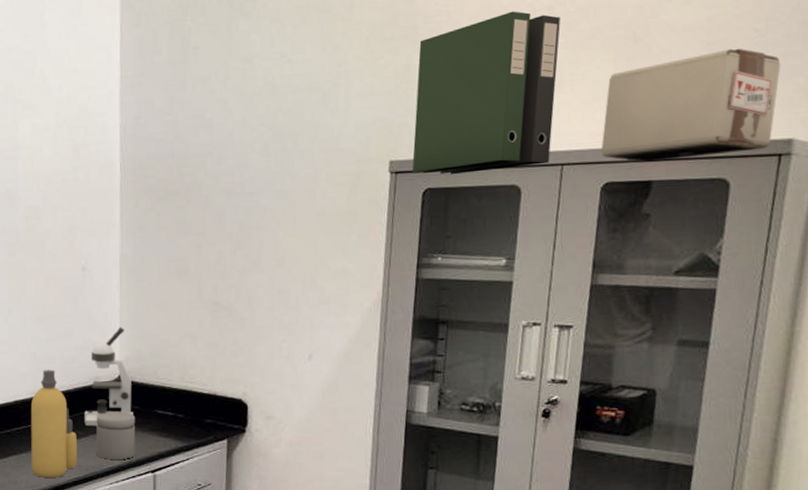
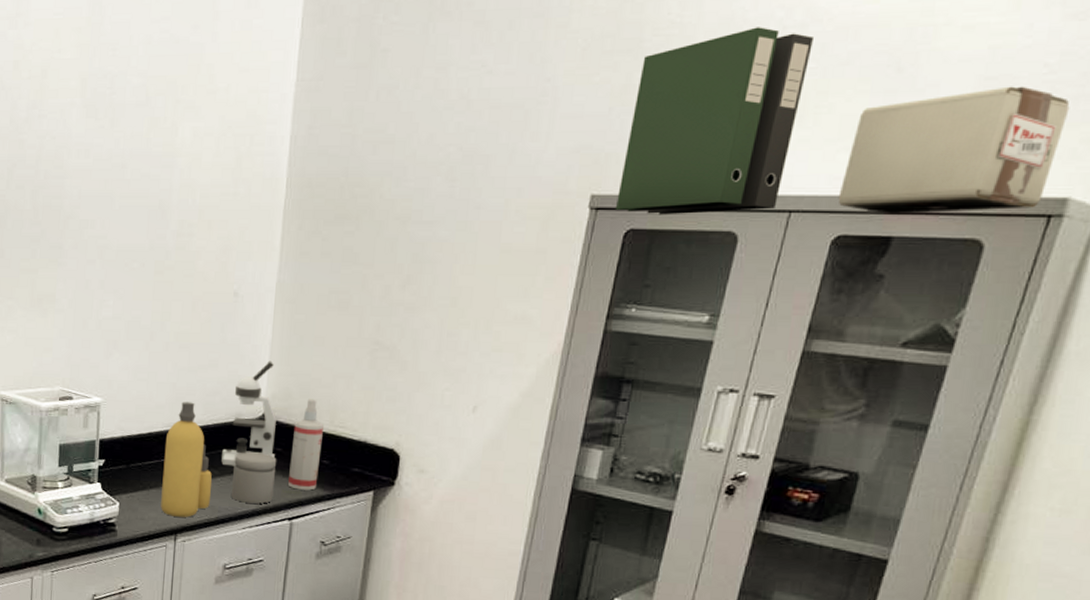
spray bottle: none [148,358,176,443] -> present [288,398,324,491]

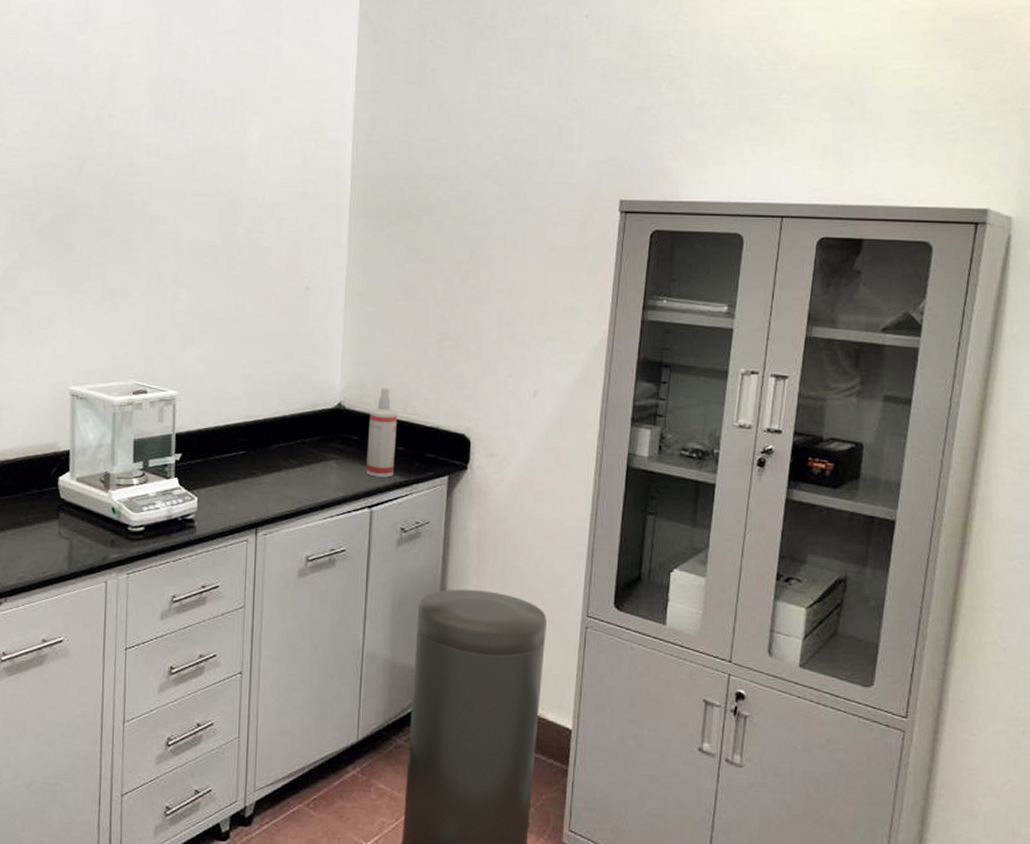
bottle: present [161,402,212,517] -> none [240,393,292,510]
microscope: present [221,360,276,466] -> none [300,351,352,456]
jar: present [230,452,277,504] -> none [310,441,354,493]
binder: present [614,27,813,215] -> none [641,64,783,219]
box: present [838,86,1070,214] -> none [818,119,978,221]

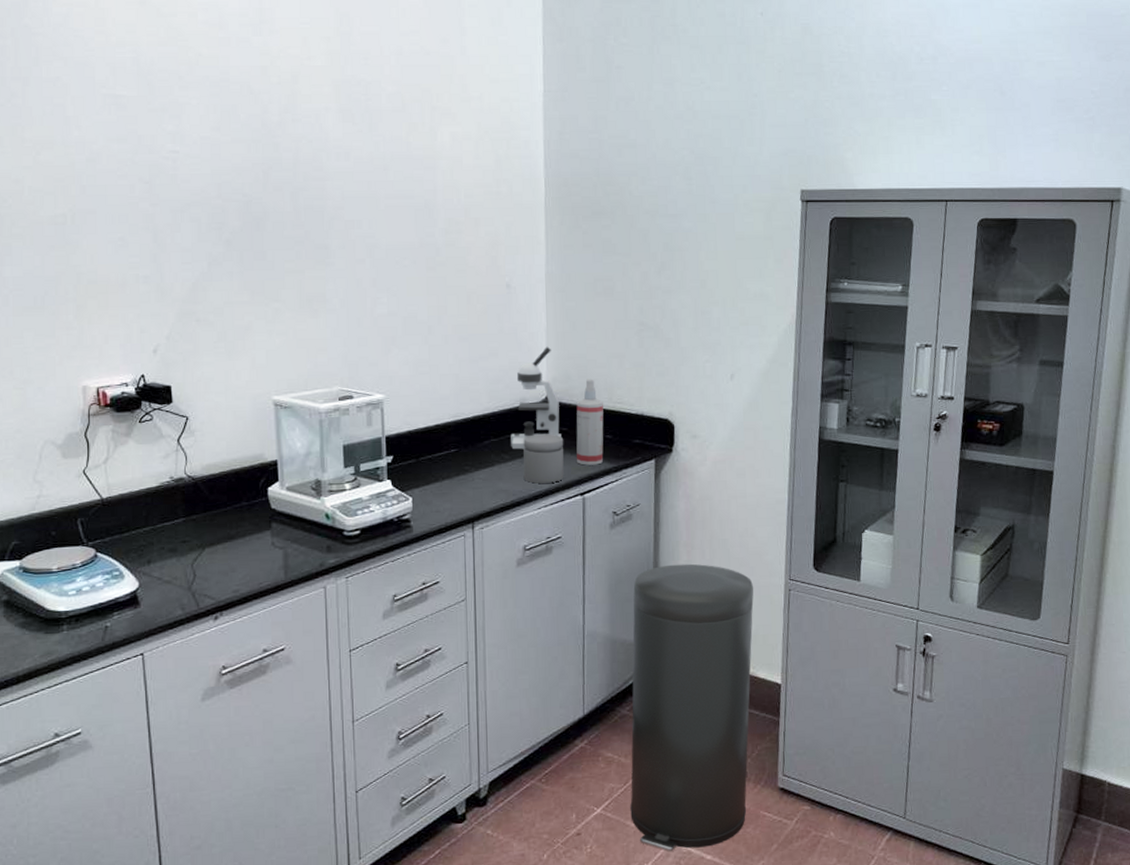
microscope: none [300,351,352,456] -> present [511,346,561,450]
jar: none [310,441,354,493] -> present [523,434,564,484]

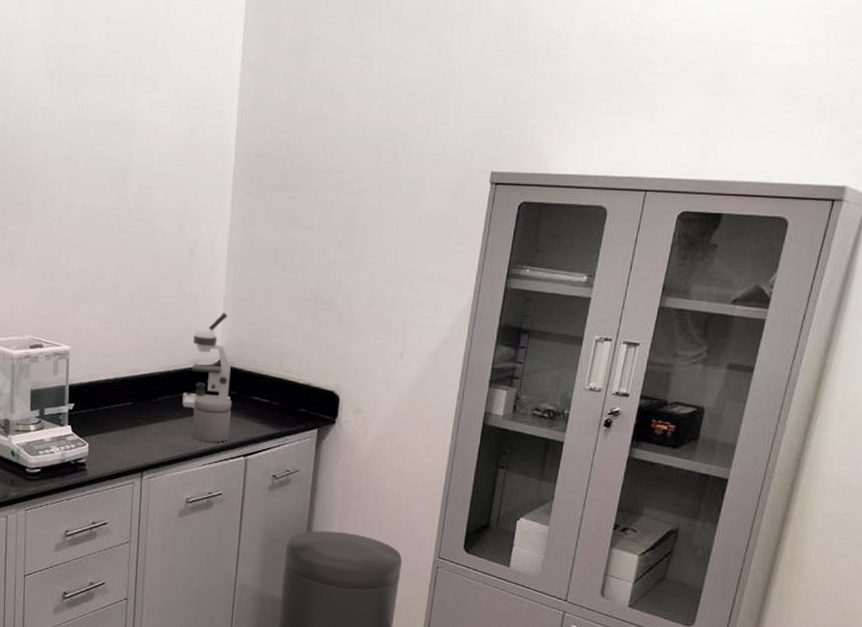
spray bottle: present [576,379,604,465] -> none [243,346,273,429]

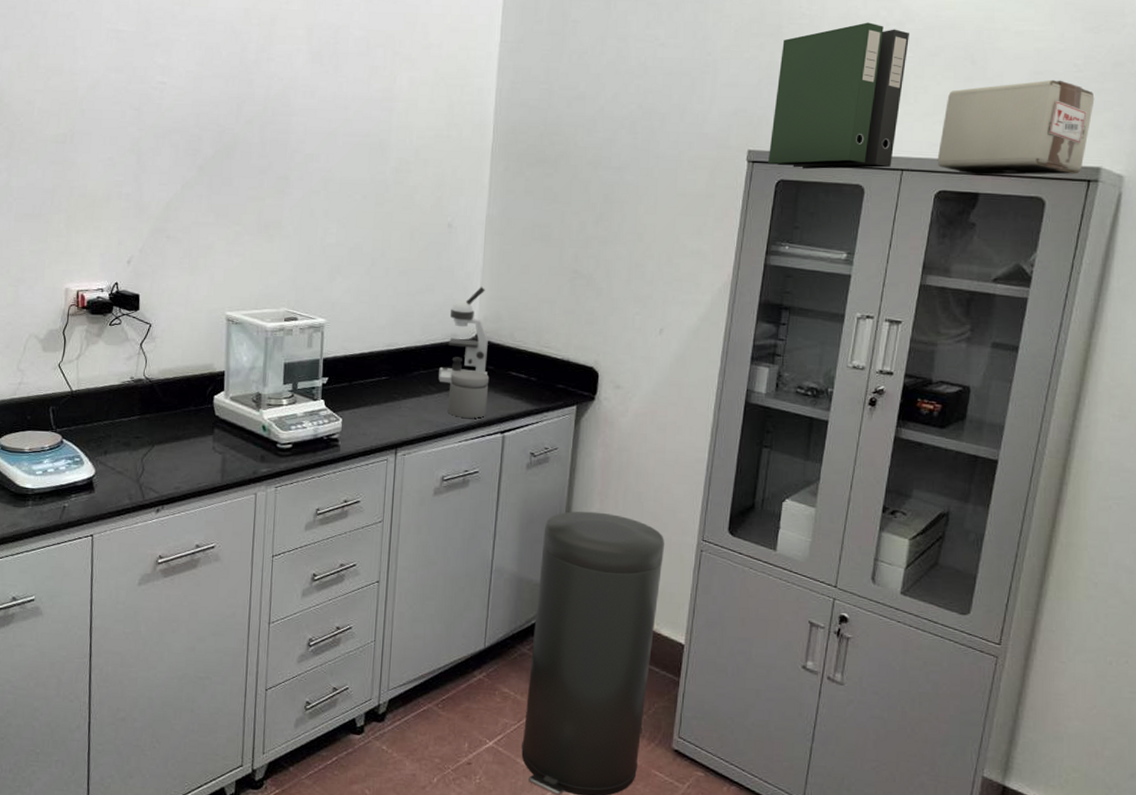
binder: none [510,37,659,191] -> present [767,22,909,170]
box: none [681,95,844,196] -> present [937,79,1095,176]

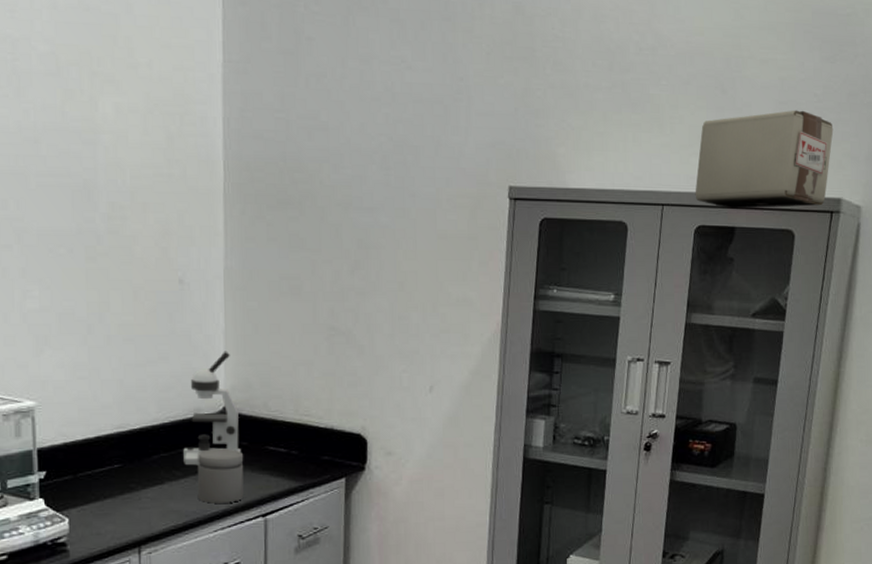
binder: present [767,22,909,170] -> none [529,47,662,206]

